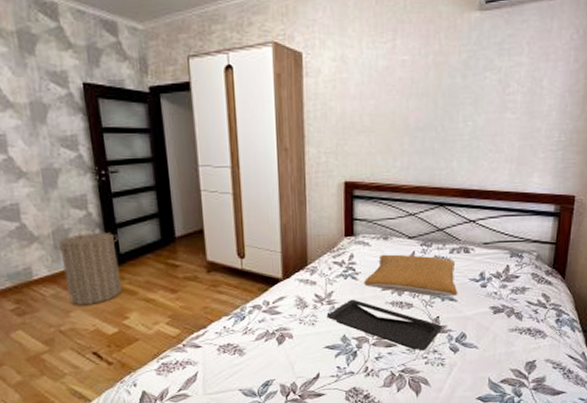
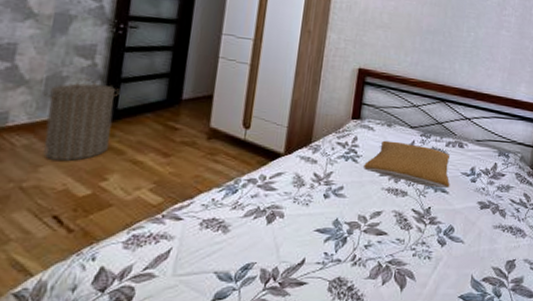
serving tray: present [326,299,443,351] -> none [322,181,434,242]

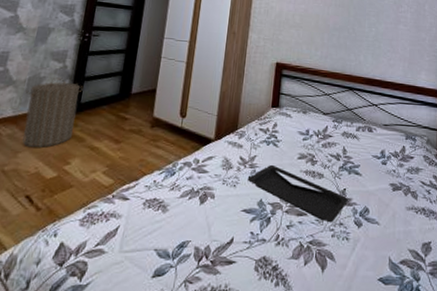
serving tray: none [322,181,434,242] -> present [247,164,349,223]
pillow: present [364,140,451,189] -> none [283,126,363,171]

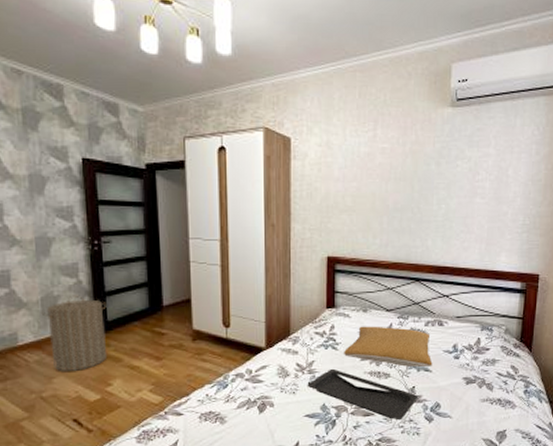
pillow: none [283,126,363,171] -> present [344,326,433,368]

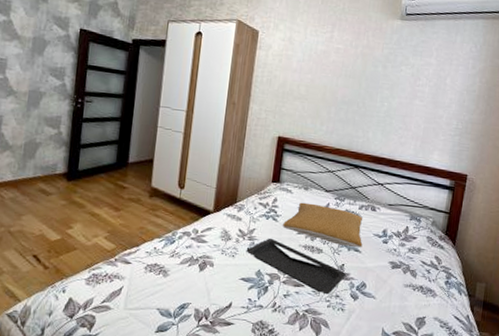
laundry hamper: present [41,295,107,372] -> none [22,143,80,212]

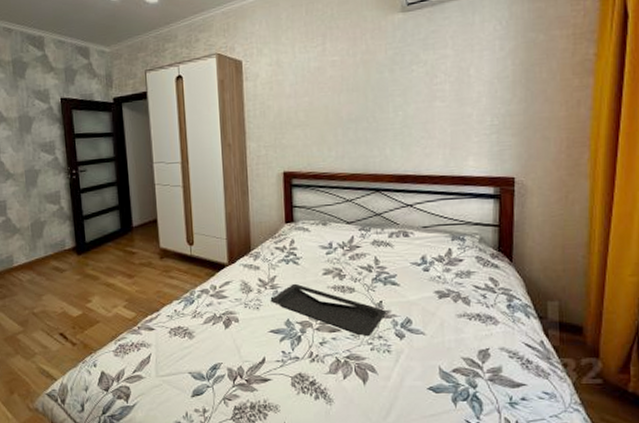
pillow: present [283,202,363,248] -> none [305,239,400,281]

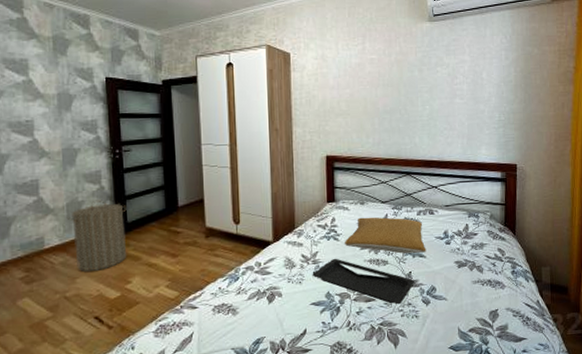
laundry hamper: none [31,220,86,290] -> present [66,199,127,273]
pillow: none [305,239,400,281] -> present [345,217,426,254]

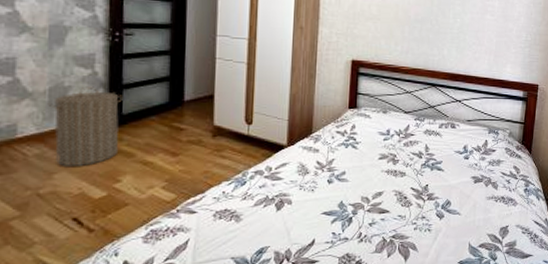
serving tray: present [312,258,416,305] -> none [326,166,431,218]
pillow: present [345,217,426,254] -> none [363,126,445,167]

